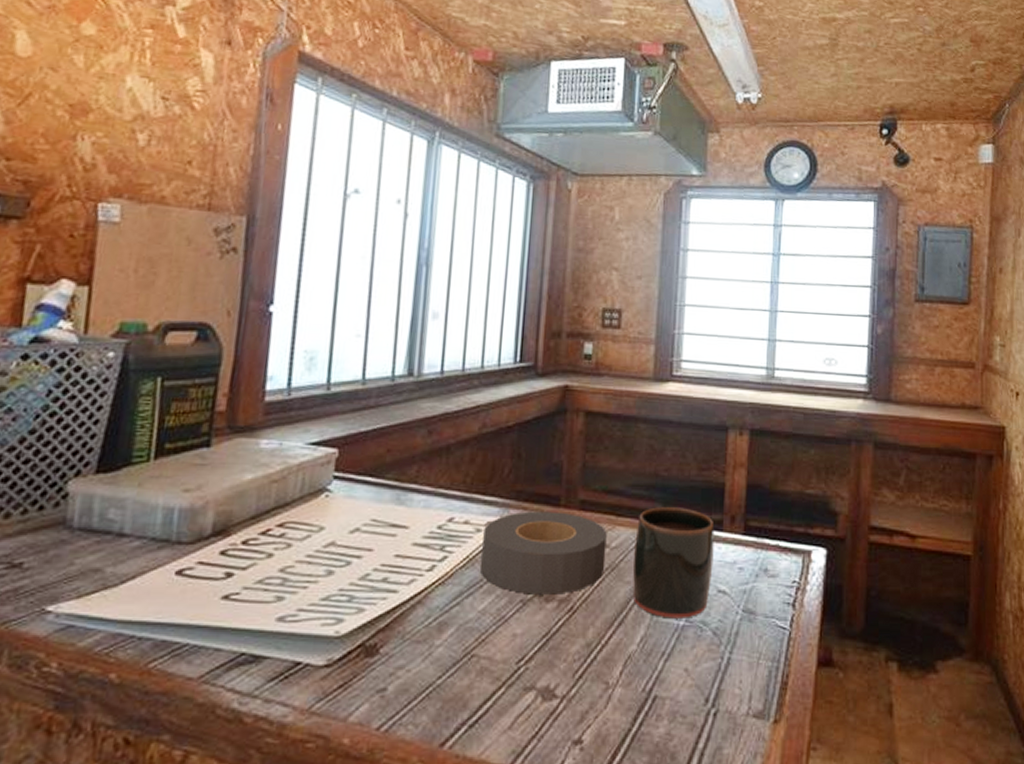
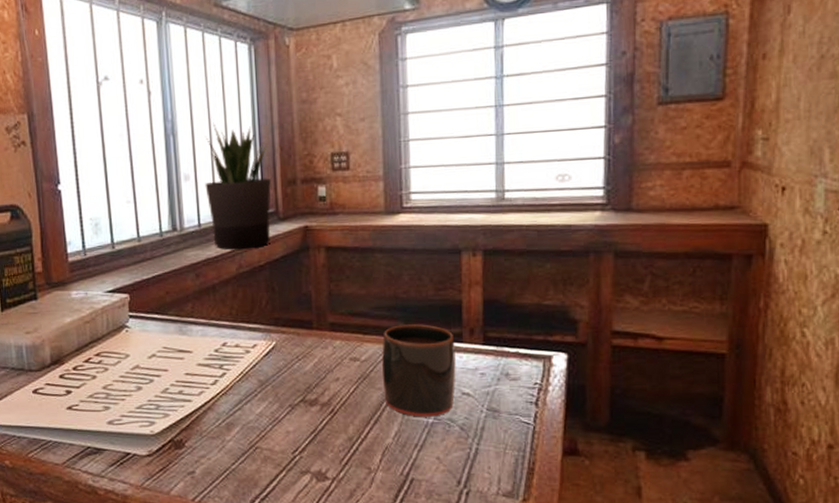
planter: none [455,258,535,405] -> present [205,122,271,249]
adhesive tape: present [479,511,607,595] -> none [252,333,358,401]

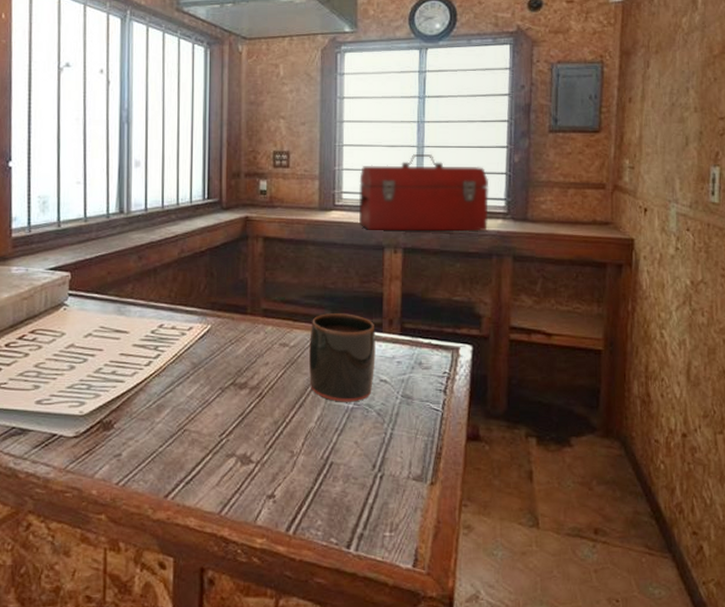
planter: present [205,122,271,249] -> none [154,115,217,234]
toolbox: none [429,143,584,233] -> present [358,154,489,231]

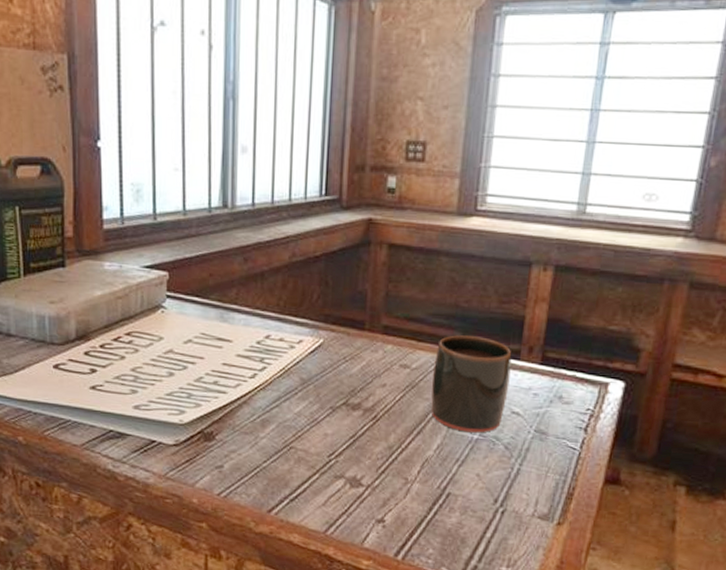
toolbox: present [358,154,489,231] -> none [504,151,673,250]

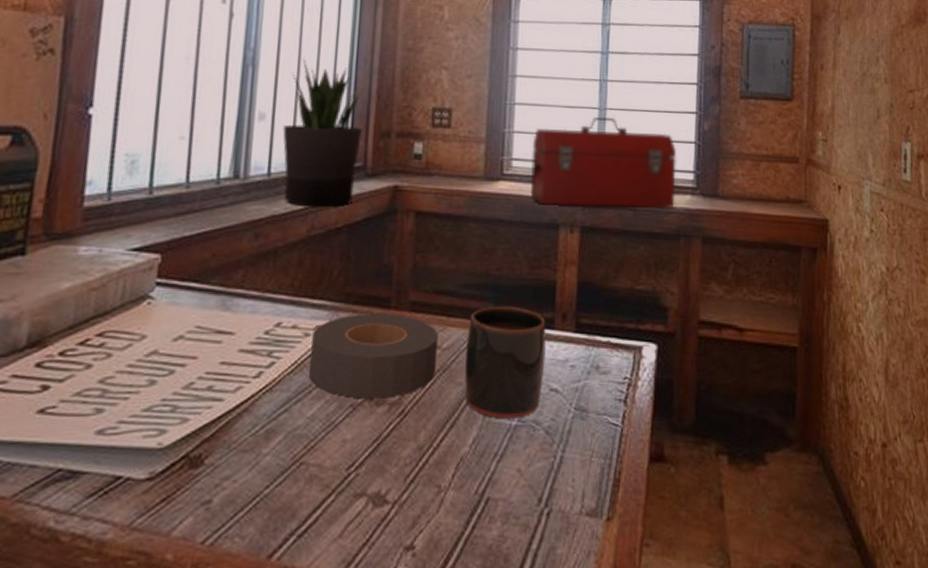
planter: none [263,90,338,236] -> present [282,58,364,206]
adhesive tape: none [294,333,408,405] -> present [308,314,438,399]
toolbox: none [504,151,673,250] -> present [530,117,677,208]

